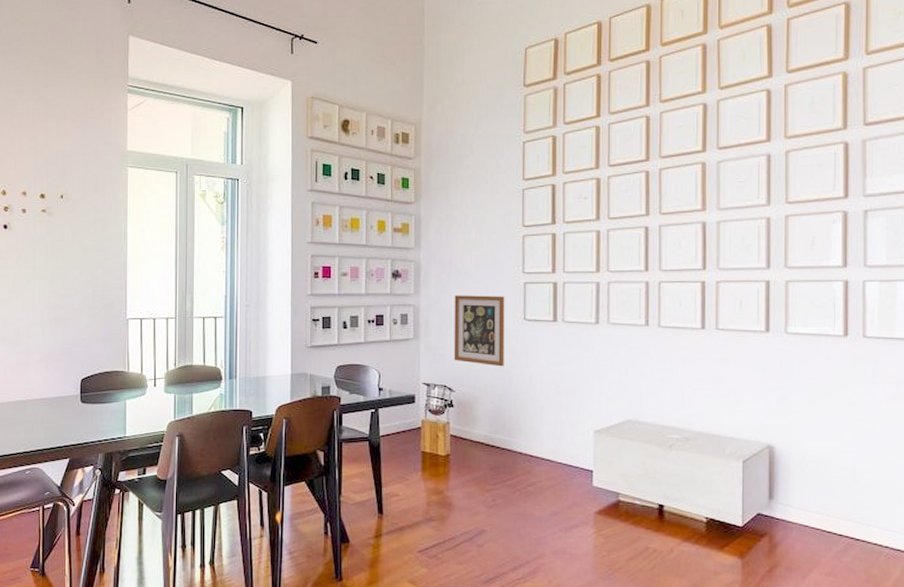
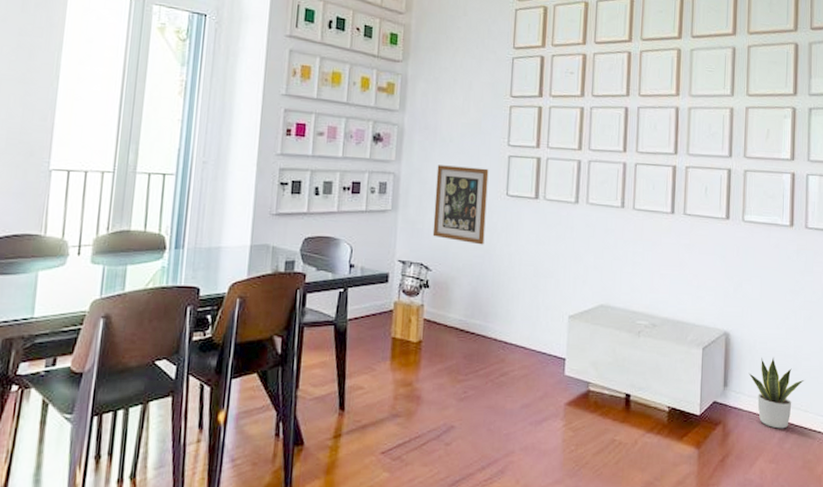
potted plant: none [797,470,867,542] -> present [748,357,805,429]

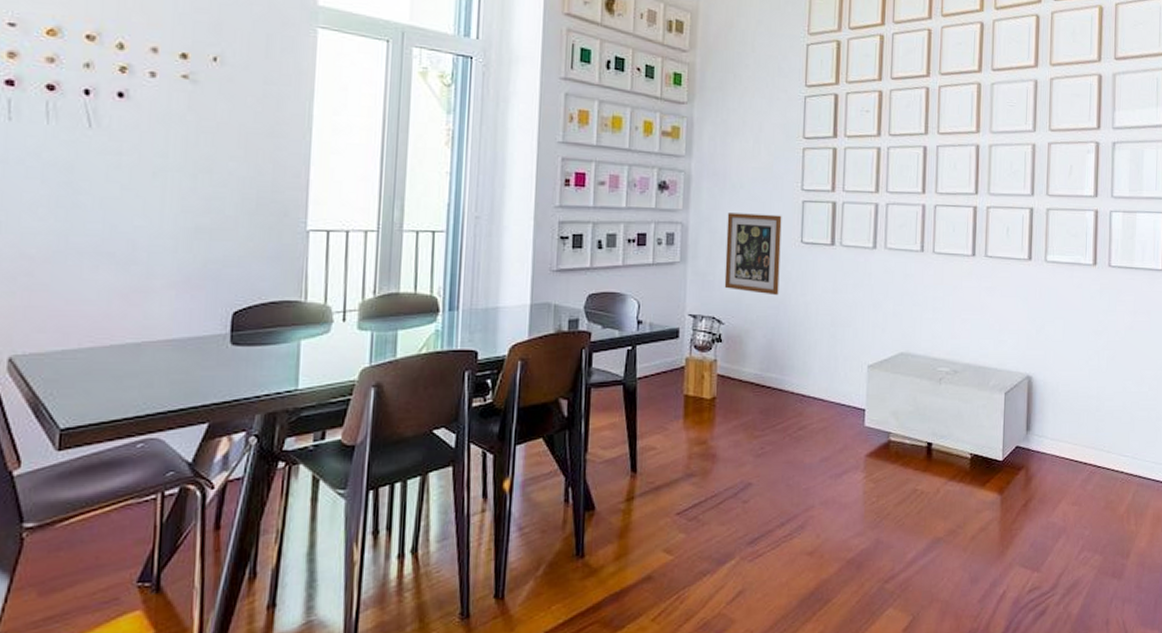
potted plant: present [748,357,805,429] -> none [1051,400,1108,471]

